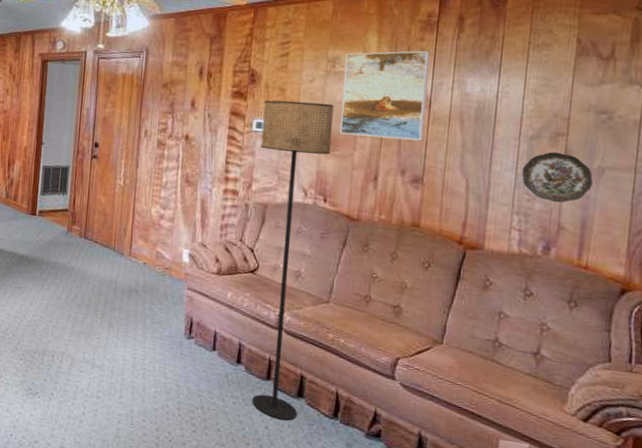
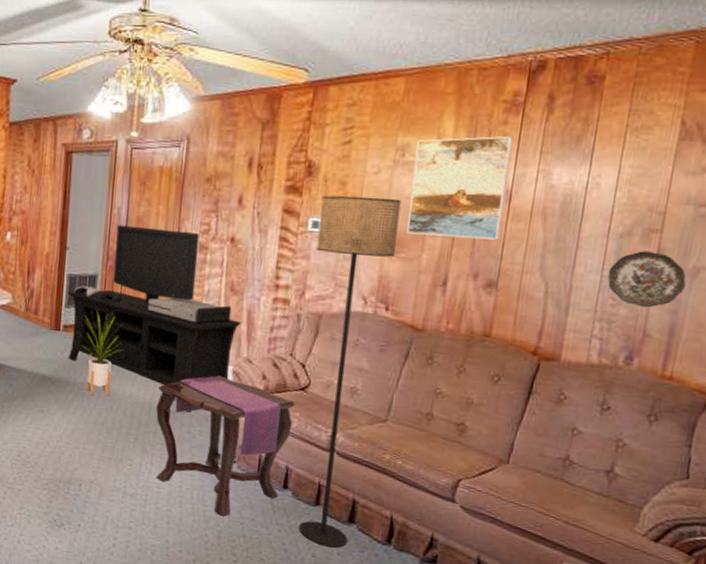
media console: none [42,123,197,290] -> present [67,225,242,412]
house plant: none [54,198,92,275] -> present [80,311,124,396]
side table: none [121,258,246,389] -> present [156,375,296,516]

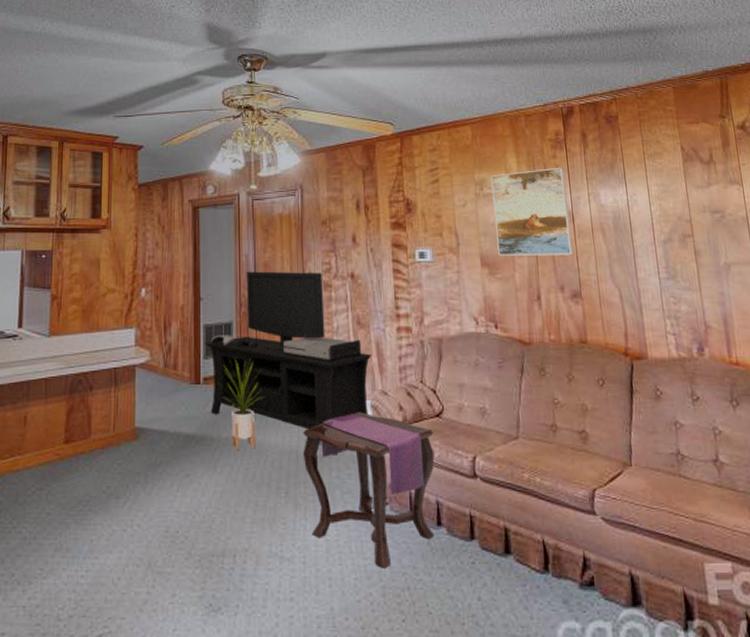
floor lamp: present [298,195,402,548] -> none [423,226,508,586]
decorative plate: present [607,251,686,308] -> none [663,253,724,303]

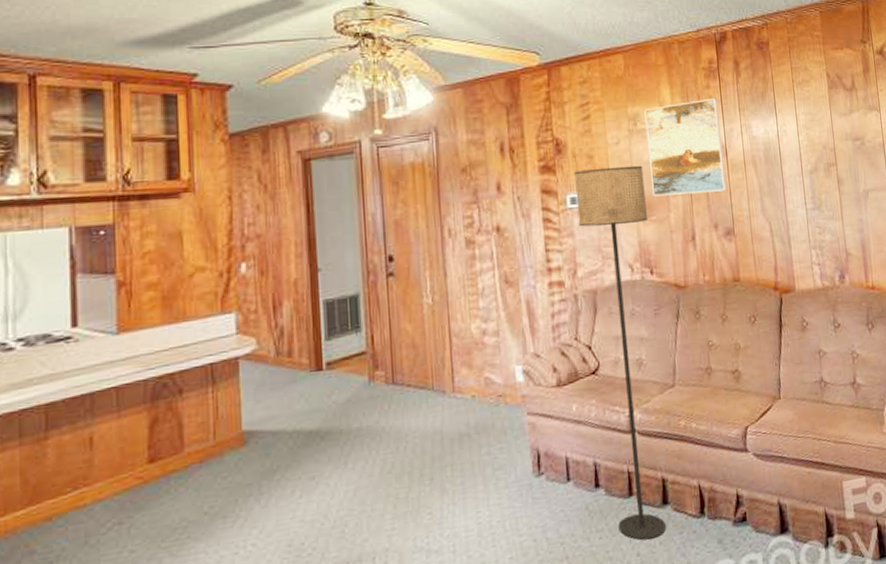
media console: present [204,271,372,454] -> none [326,227,523,429]
house plant: present [222,359,265,451] -> none [350,334,402,441]
side table: present [303,412,435,568] -> none [448,379,593,542]
floor lamp: none [423,226,508,586] -> present [574,165,666,540]

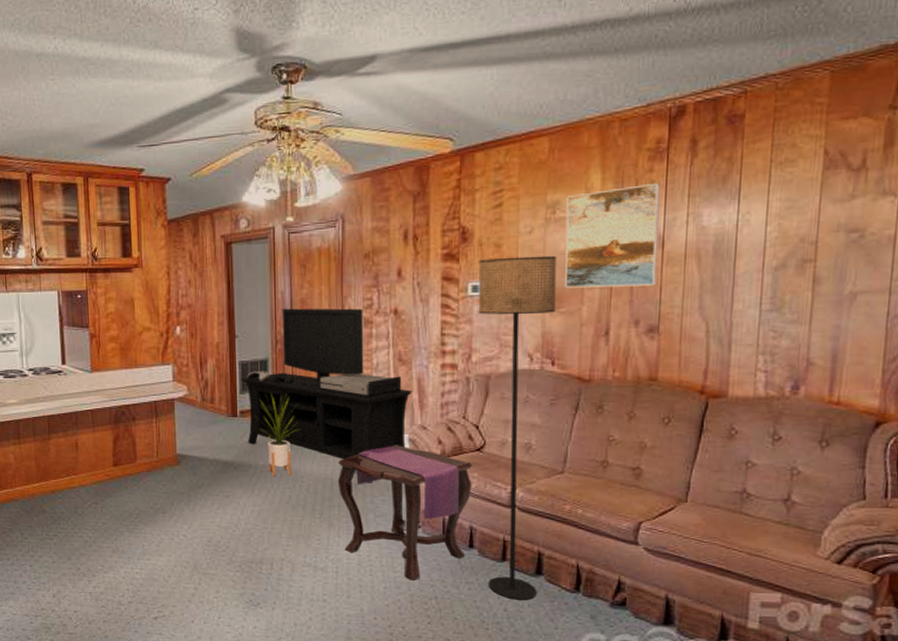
media console: none [326,227,523,429] -> present [240,308,413,482]
house plant: none [350,334,402,441] -> present [258,394,301,477]
side table: none [448,379,593,542] -> present [338,445,473,580]

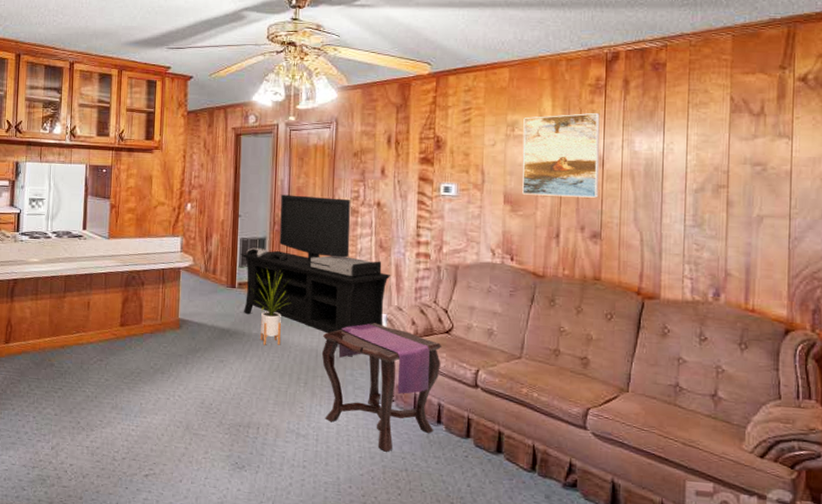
floor lamp: present [478,255,557,600] -> none [449,165,515,477]

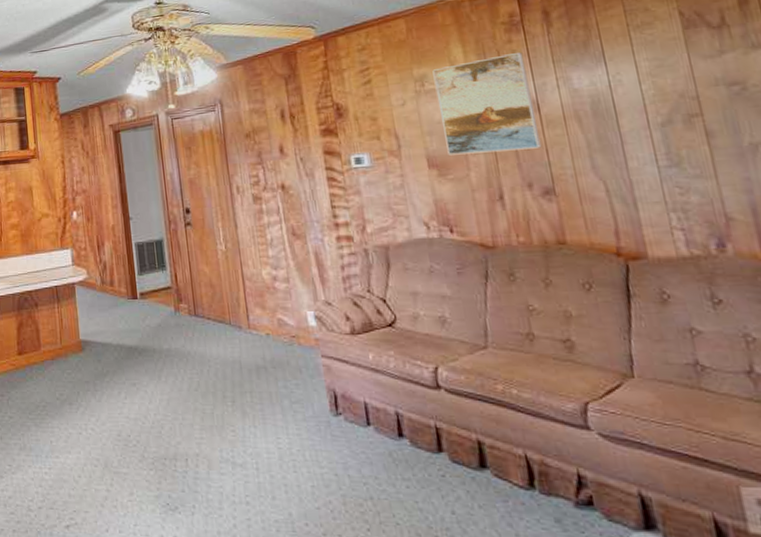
media console: present [241,194,391,356] -> none [138,185,313,364]
house plant: present [254,269,291,345] -> none [158,274,202,361]
side table: present [322,323,442,452] -> none [244,323,397,477]

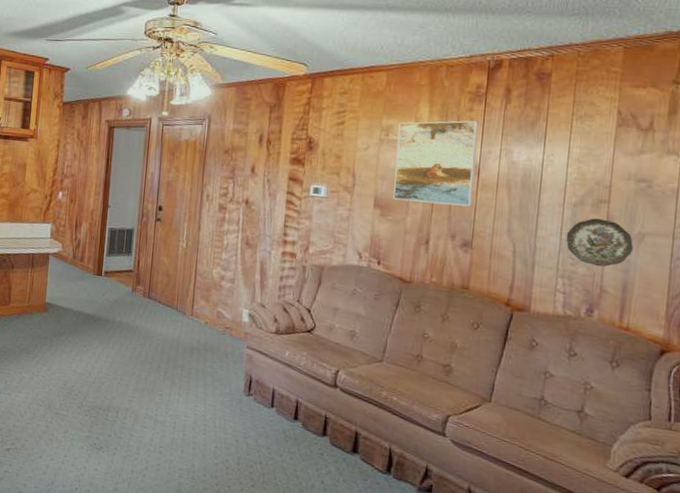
decorative plate: none [662,135,750,192] -> present [566,218,633,267]

